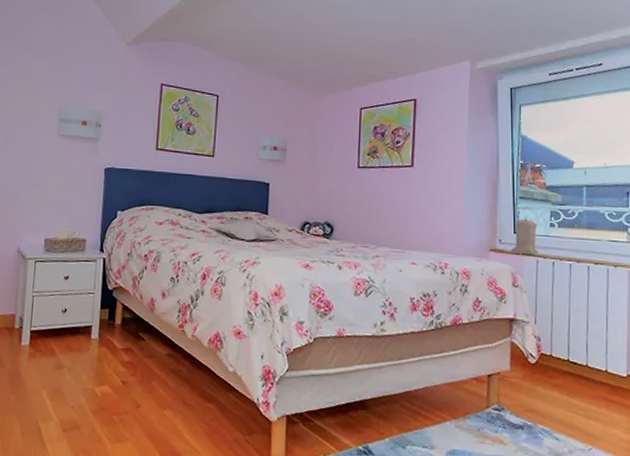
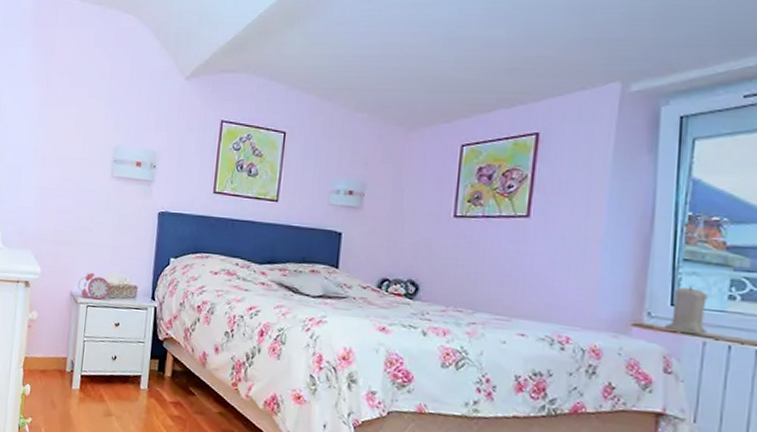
alarm clock: none [25,228,63,255] -> present [77,272,115,301]

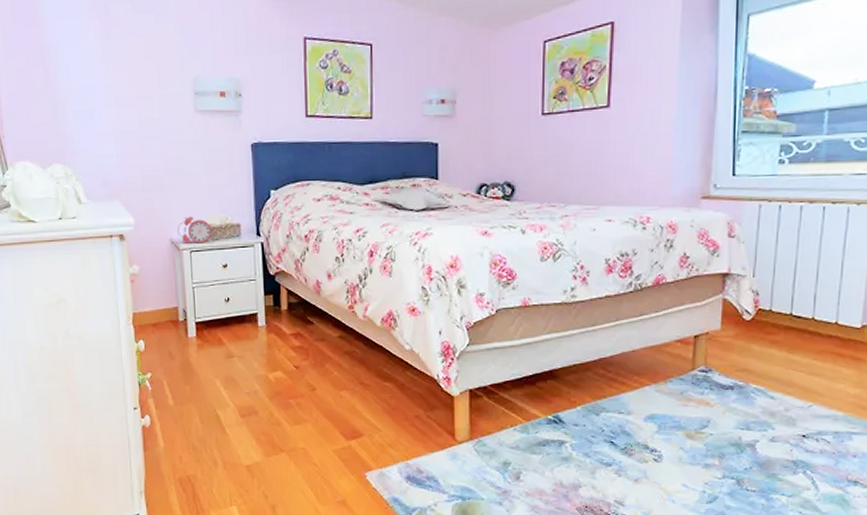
candle: present [665,286,707,334] -> none [728,155,762,199]

